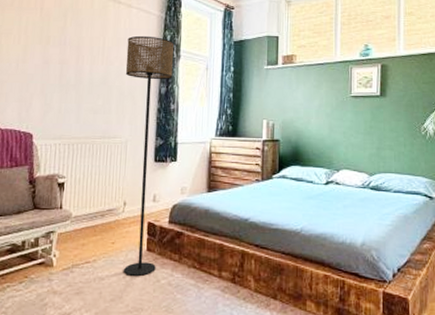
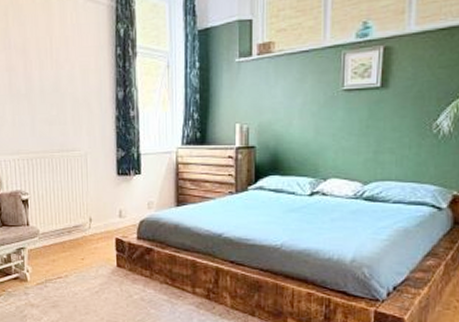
floor lamp: present [123,35,175,277] -> none [76,31,130,292]

